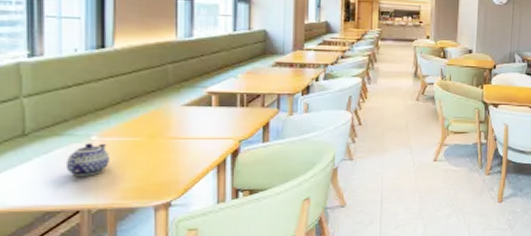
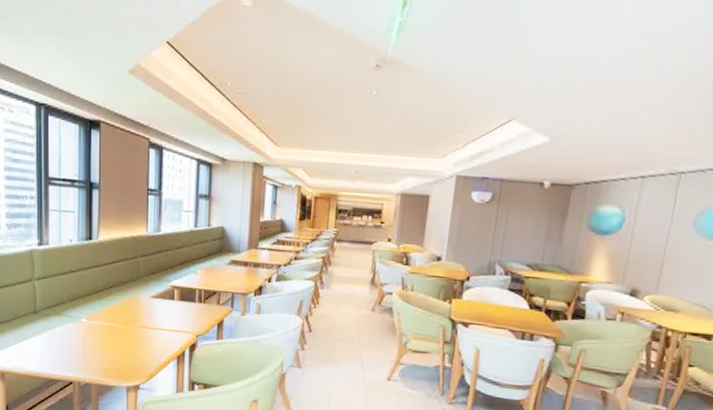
teapot: present [65,143,109,176] -> none [63,324,94,353]

